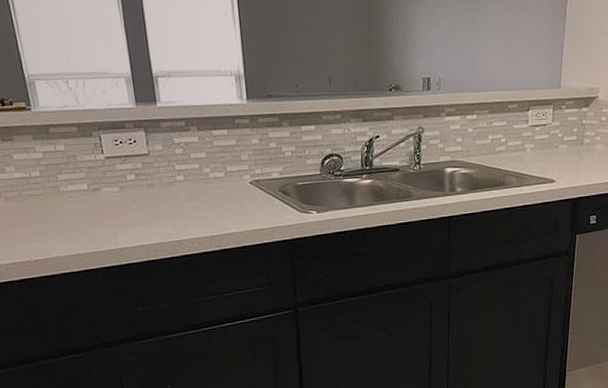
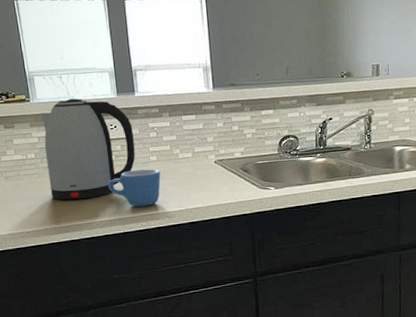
kettle: none [44,107,159,225] -> present [40,98,135,200]
mug: none [128,190,189,233] -> present [108,169,161,207]

